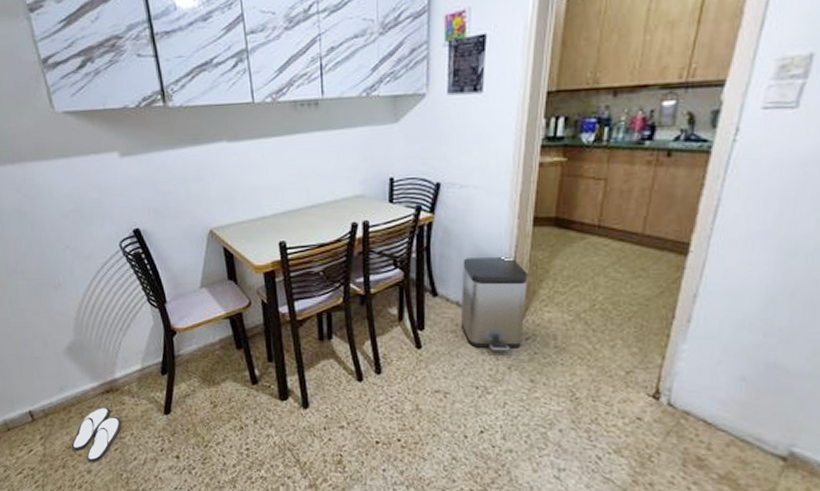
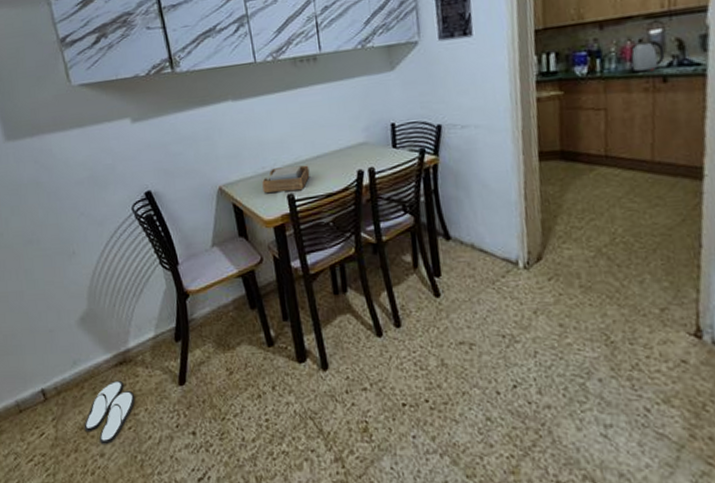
napkin holder: none [254,214,303,240] -> present [262,165,310,194]
pedal bin: present [460,257,528,351] -> none [472,194,545,295]
kettle: none [639,112,674,145] -> present [631,40,665,73]

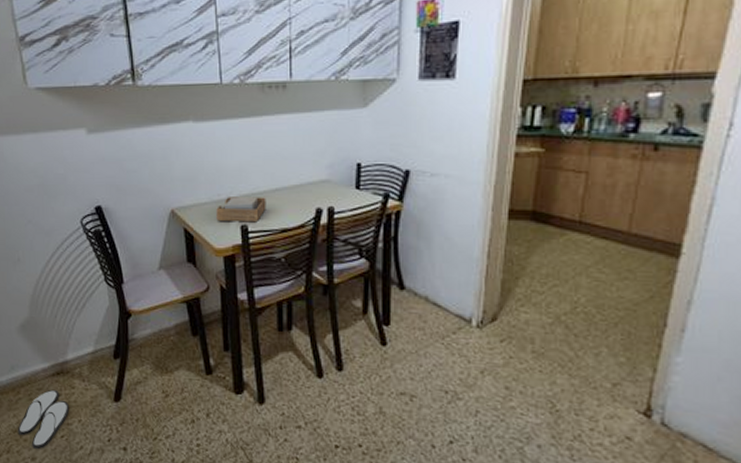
kettle: present [631,40,665,73] -> none [622,103,661,137]

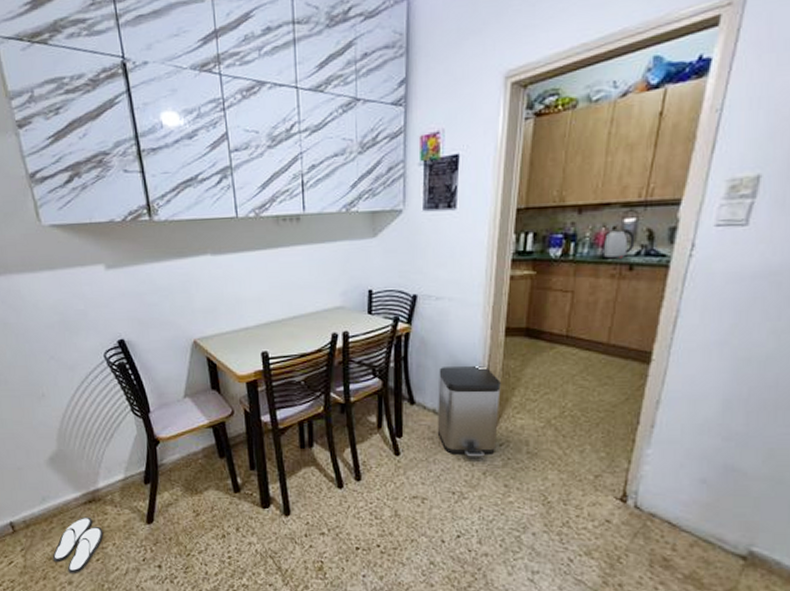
napkin holder: present [216,197,266,223] -> none [237,325,285,350]
pedal bin: none [429,250,502,354] -> present [437,366,501,457]
kettle: none [622,103,661,137] -> present [603,228,635,259]

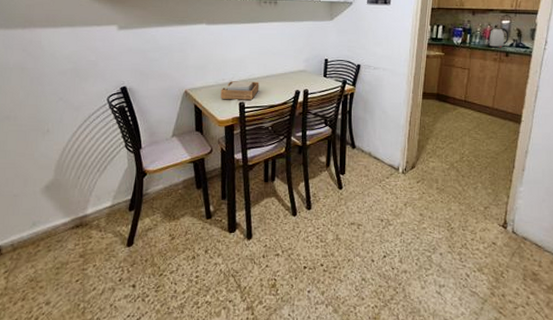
slippers: present [52,517,103,573] -> none [34,240,85,294]
napkin holder: none [237,325,285,350] -> present [221,81,259,101]
pedal bin: present [437,366,501,457] -> none [371,120,419,191]

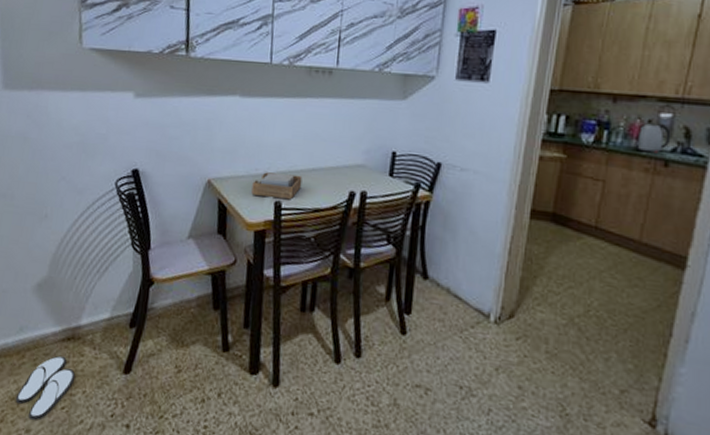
slippers: none [34,240,85,294] -> present [15,355,75,420]

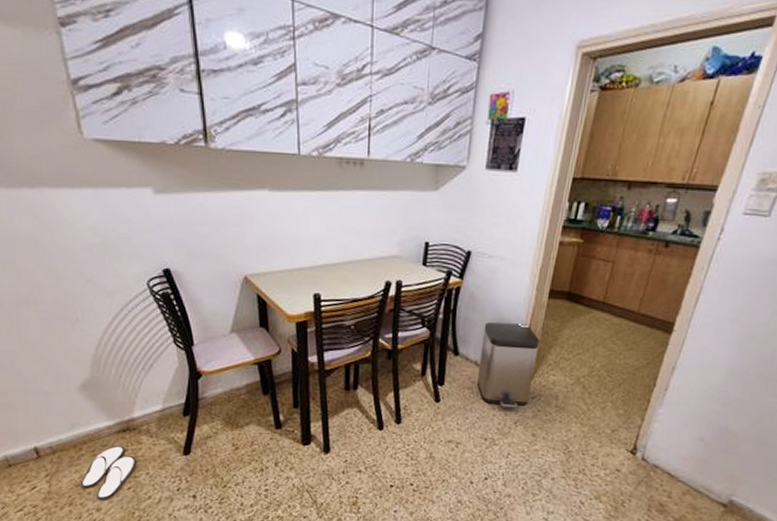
napkin holder: present [251,172,302,200] -> none [290,266,339,292]
pedal bin: none [449,242,522,350] -> present [476,322,540,408]
kettle: present [637,122,671,154] -> none [644,207,674,236]

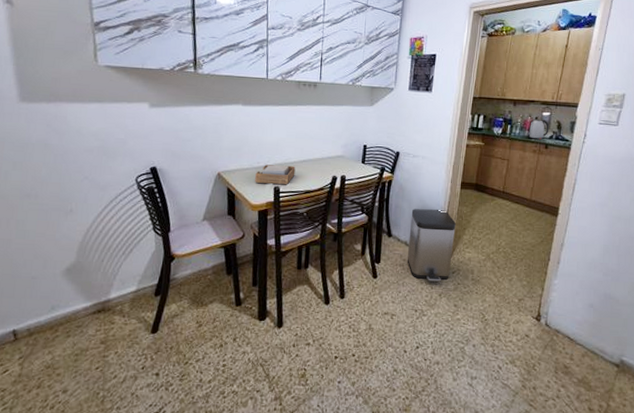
slippers: present [80,445,136,500] -> none [51,326,107,381]
napkin holder: none [290,266,339,292] -> present [255,164,296,185]
kettle: none [644,207,674,236] -> present [528,118,549,140]

